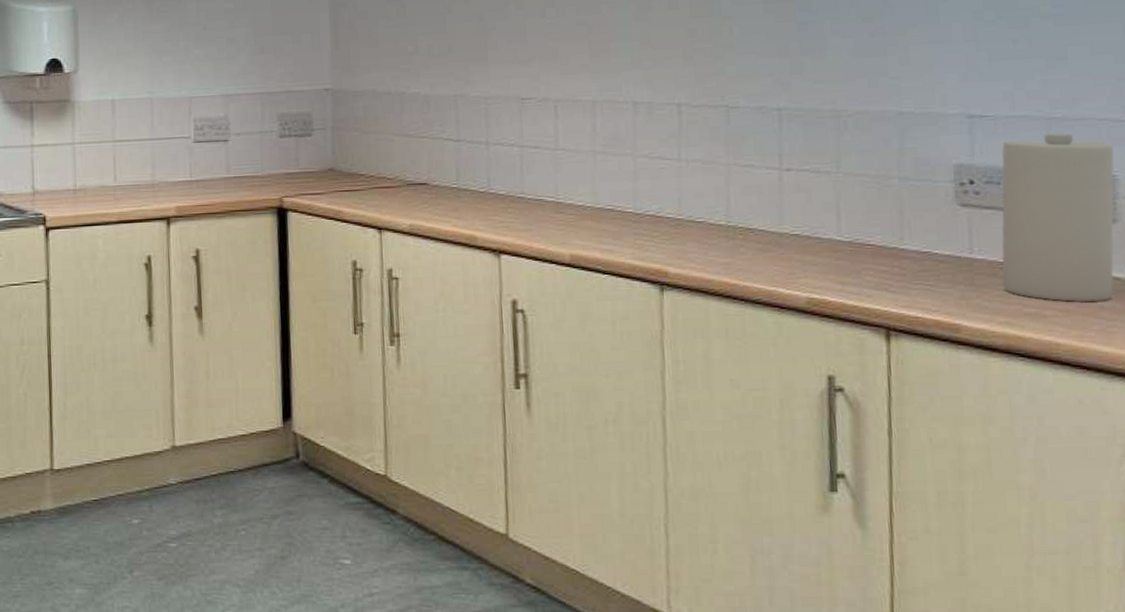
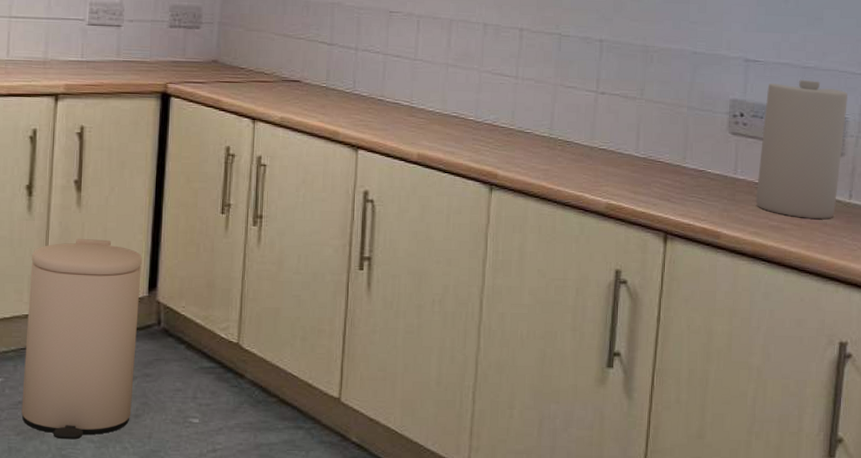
pedal bin: none [157,368,277,584] -> present [21,239,142,440]

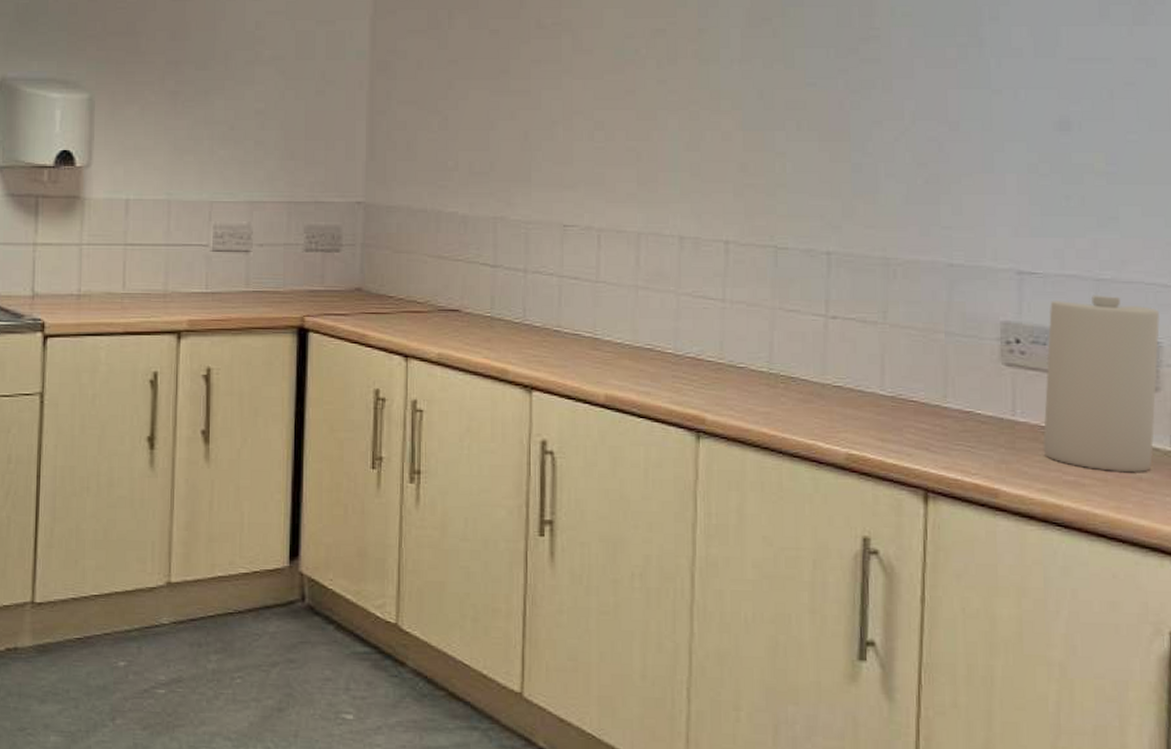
pedal bin: present [21,239,142,440] -> none [148,499,281,737]

